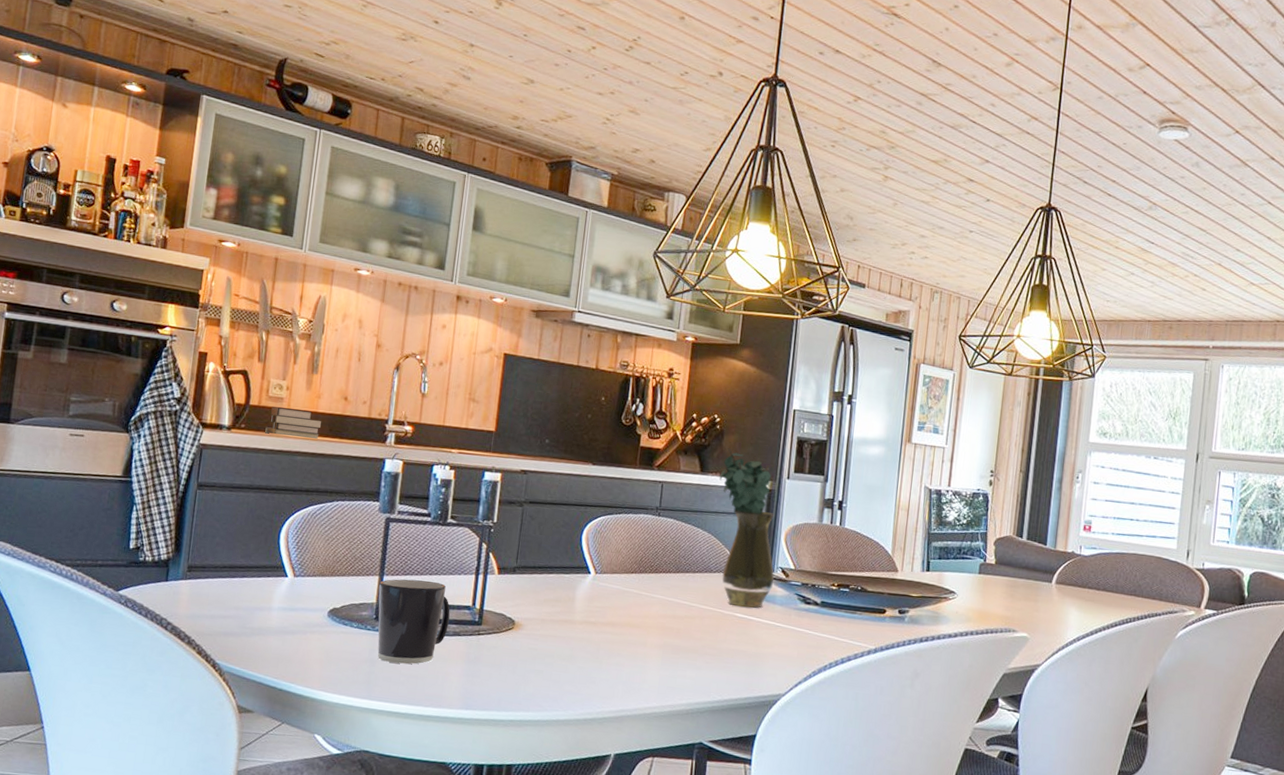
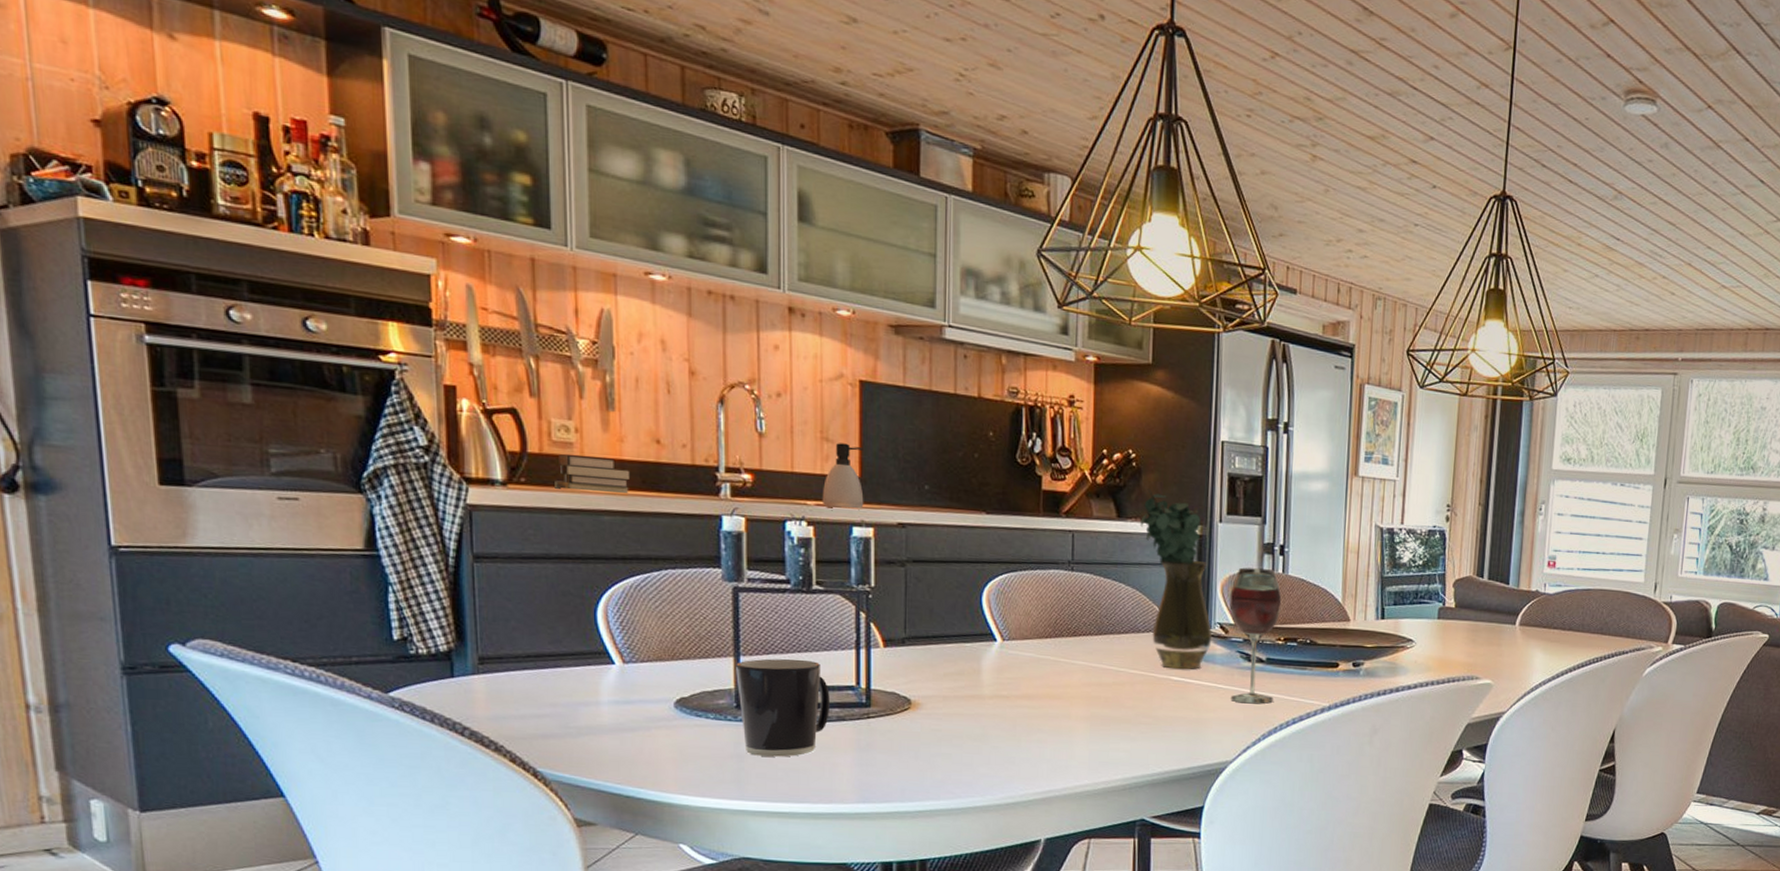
soap dispenser: none [463,403,501,459] -> present [822,443,864,511]
wineglass: none [787,519,838,643] -> present [1229,567,1282,704]

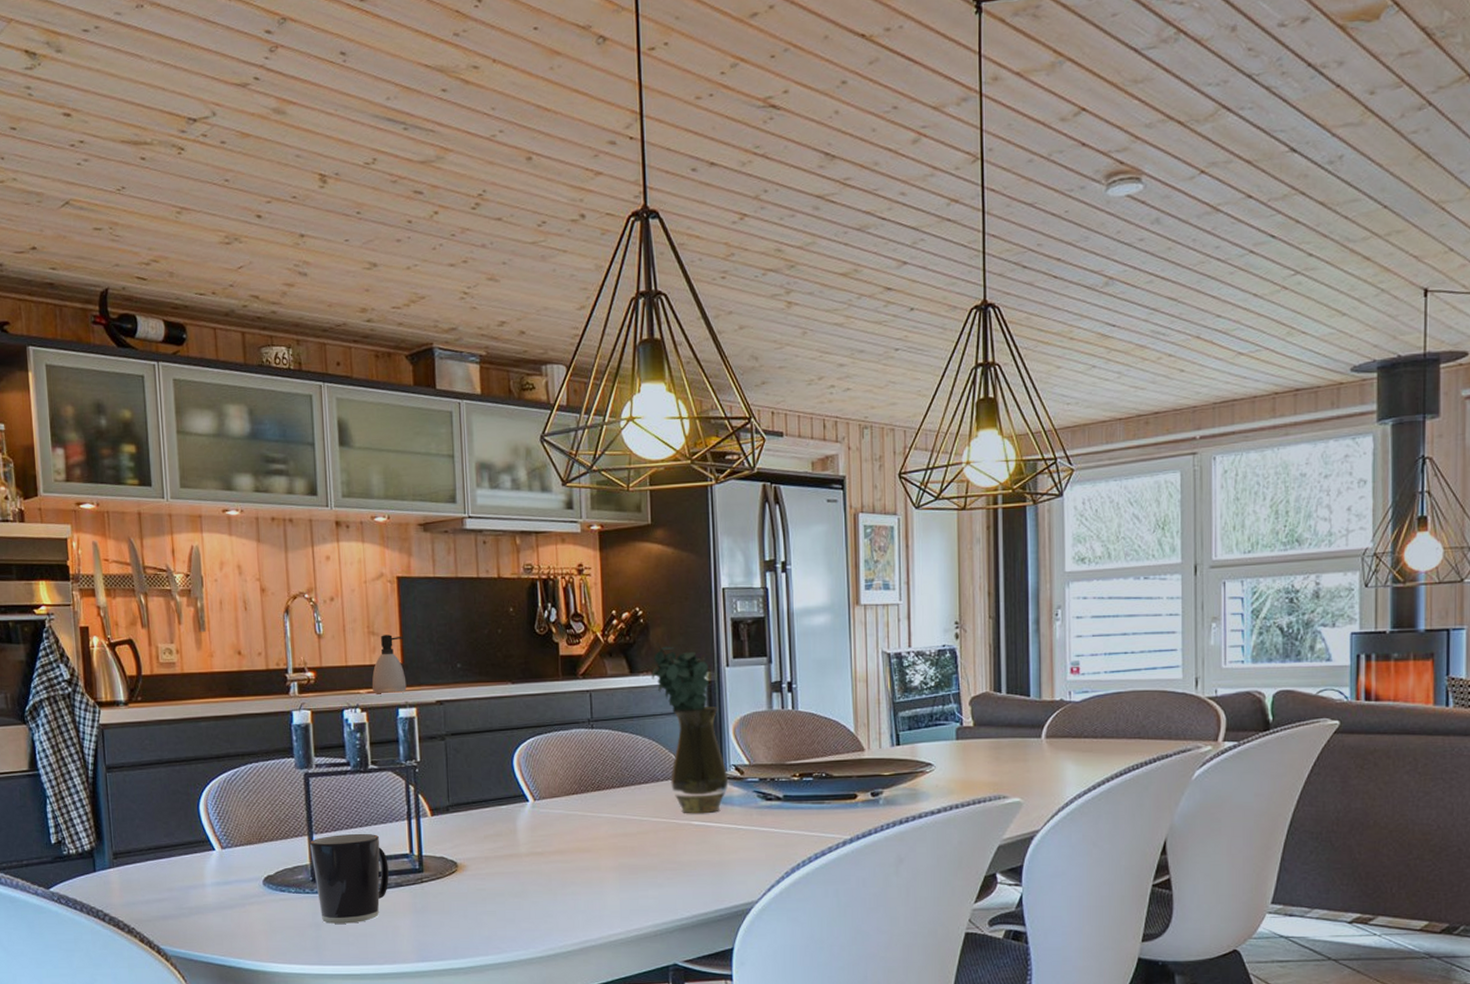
books: present [555,454,629,496] -> none [163,672,220,705]
wineglass: present [1229,567,1282,704] -> none [742,707,794,842]

